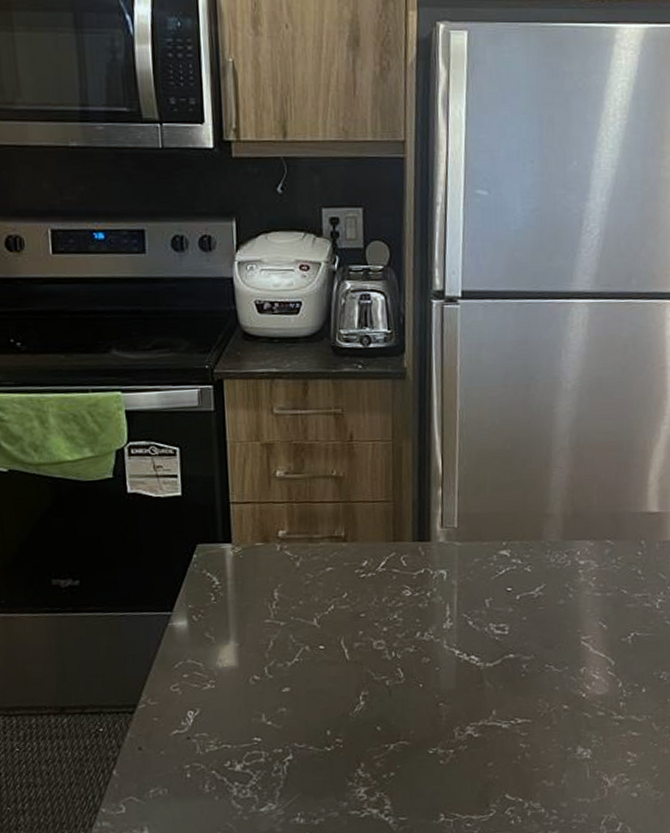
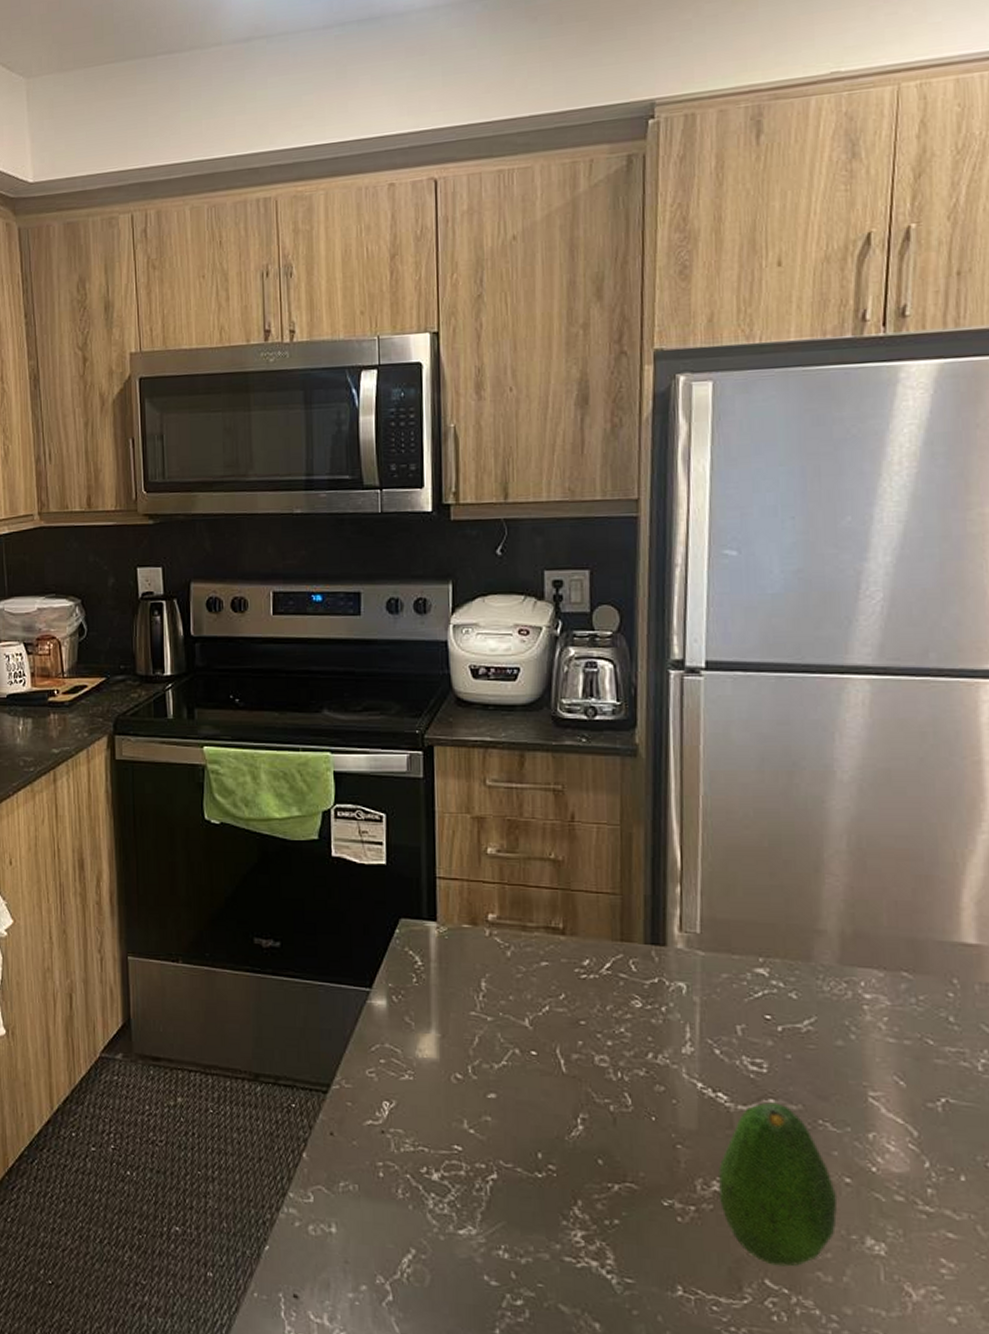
fruit: none [470,656,558,783] -> present [717,1102,838,1267]

